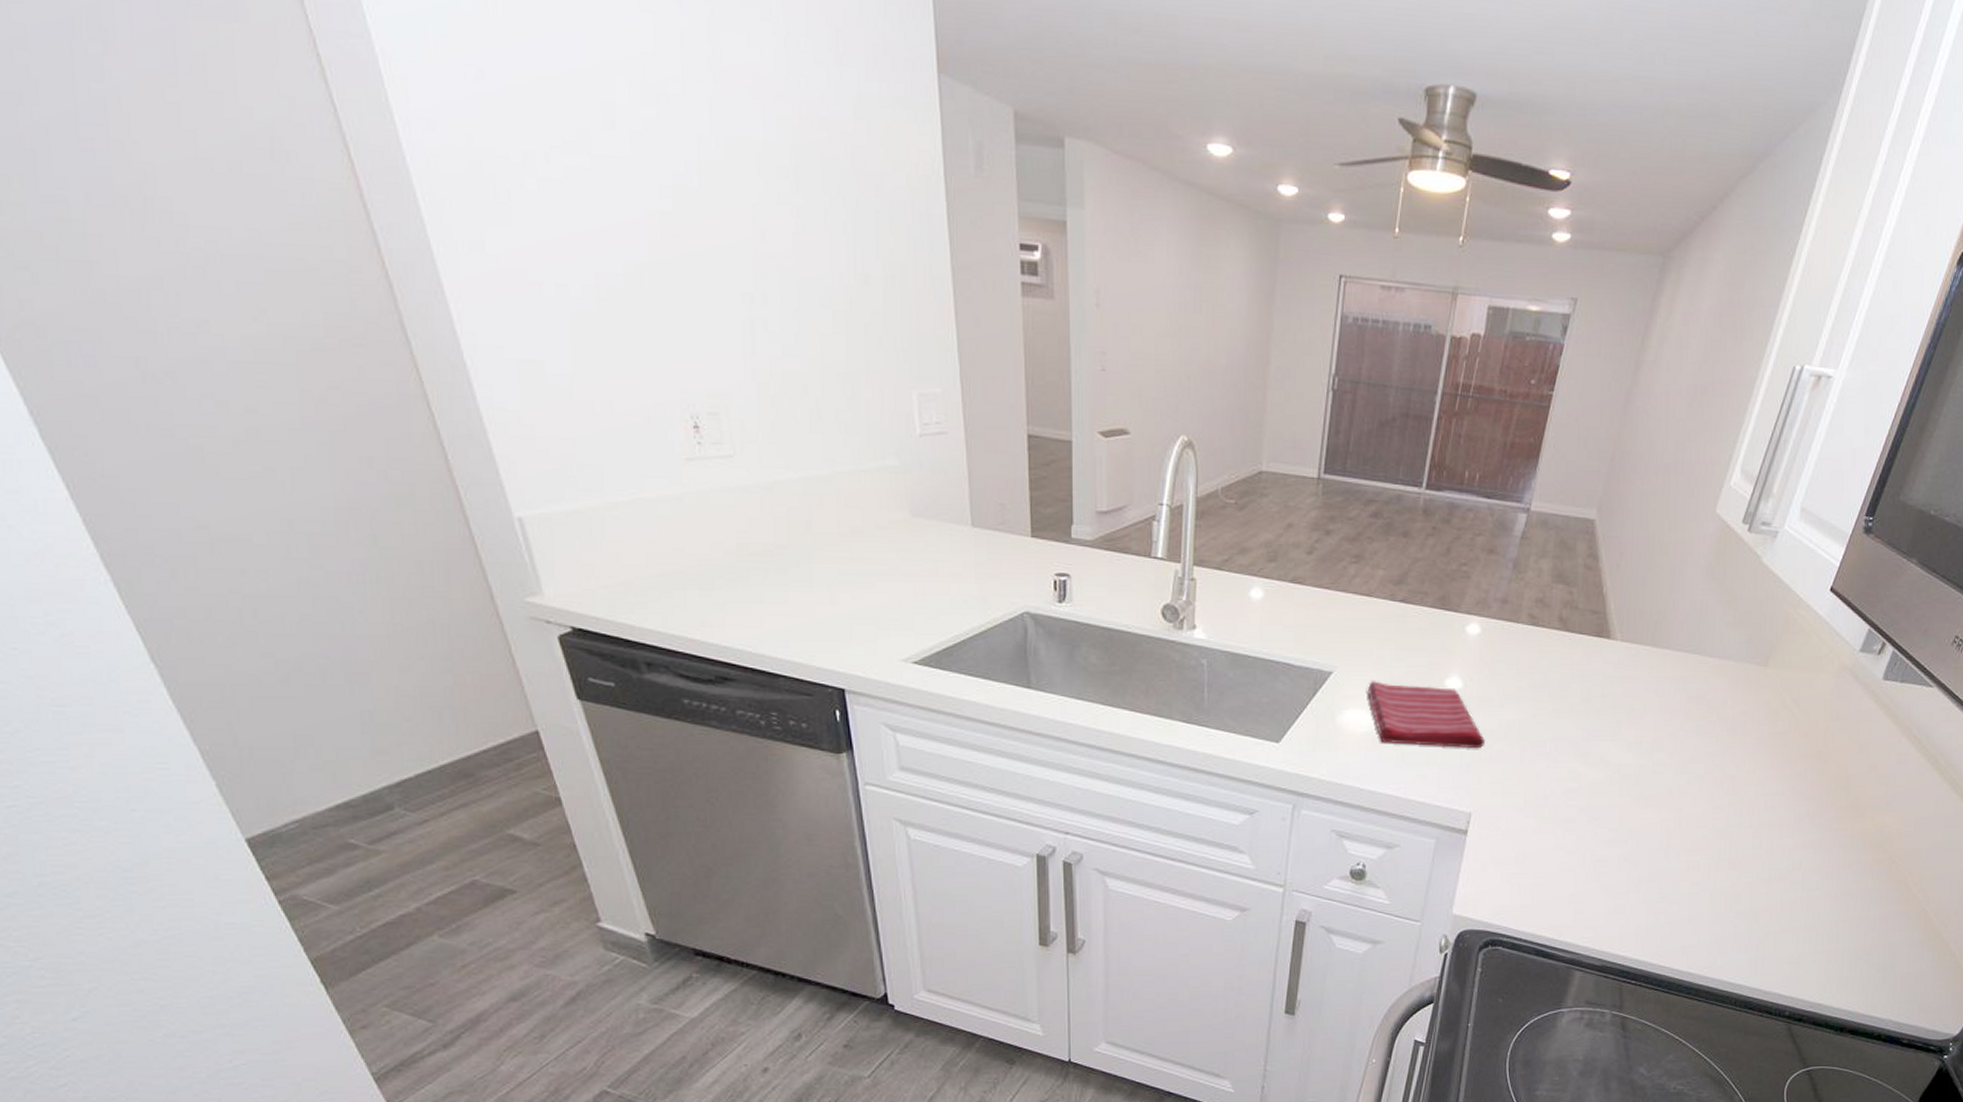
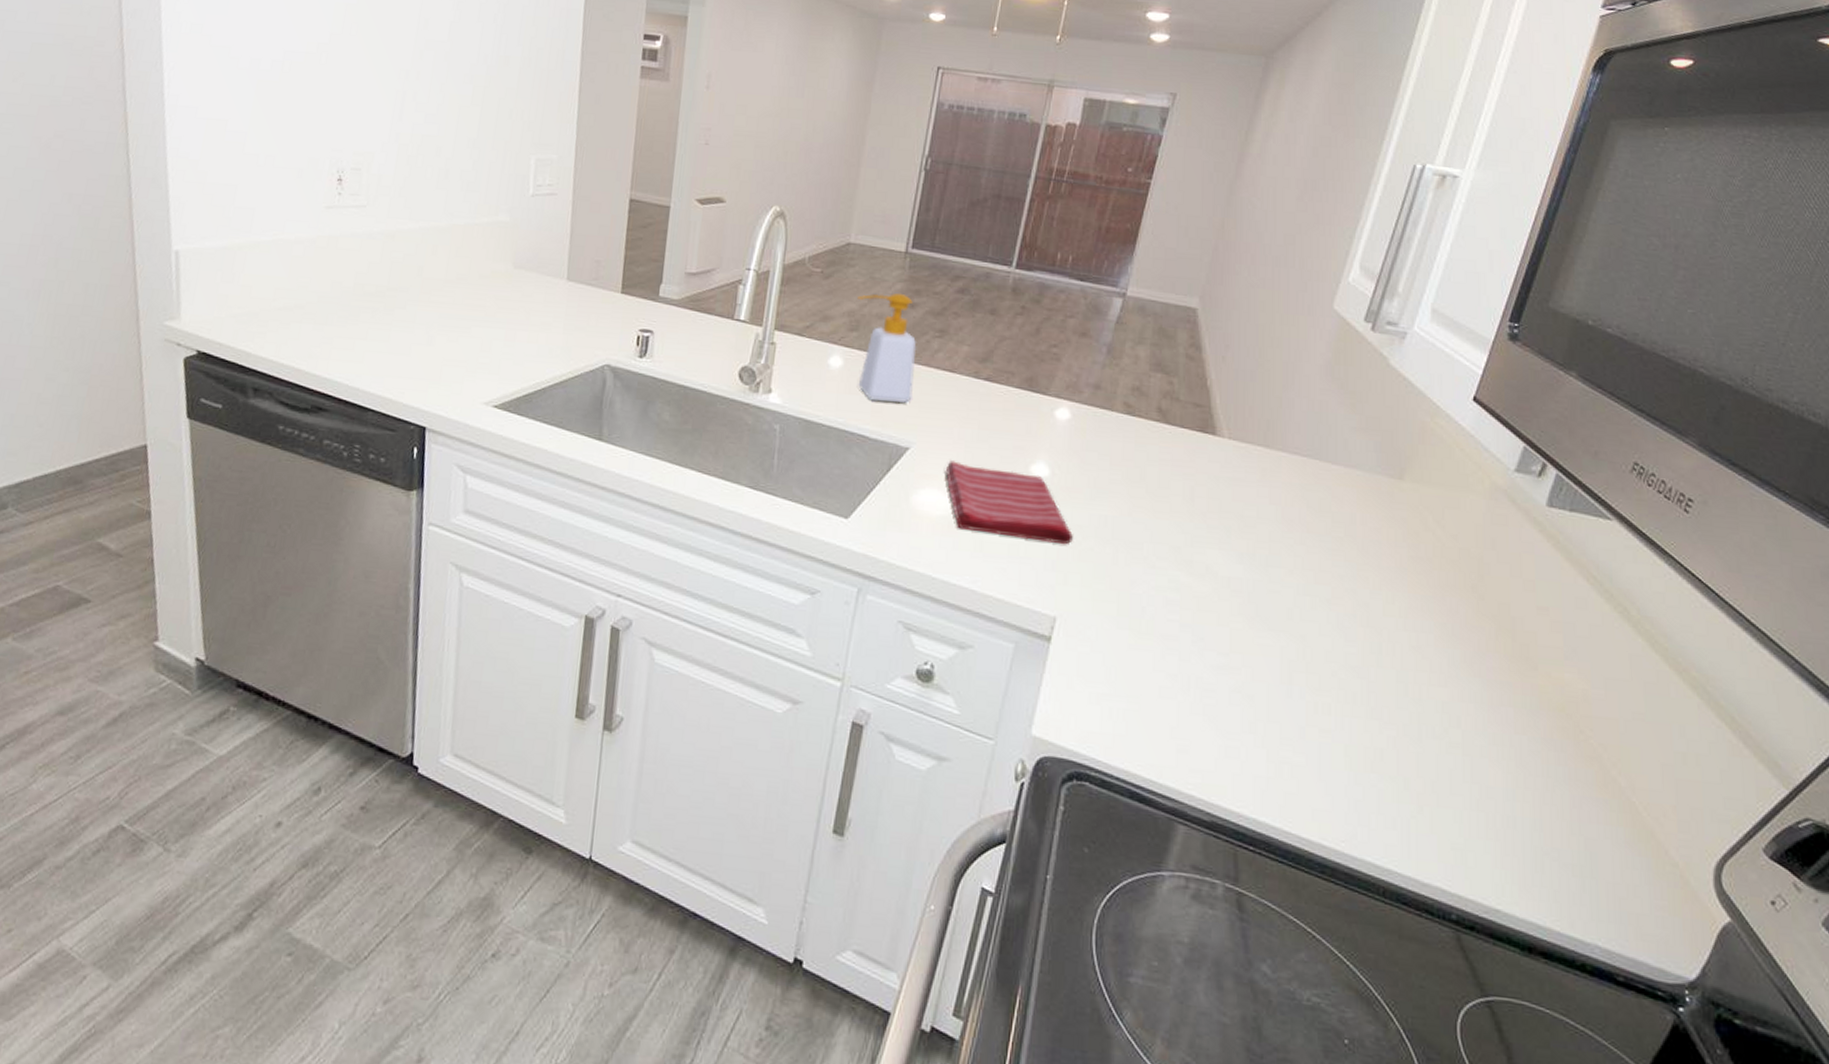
soap bottle: none [1273,520,1334,629] -> present [857,293,917,403]

